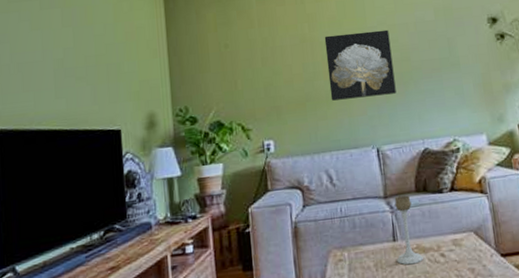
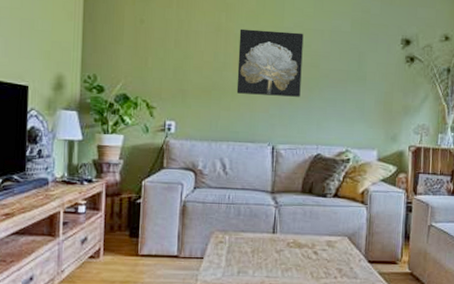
candle holder: present [394,195,423,265] -> none [272,192,297,257]

